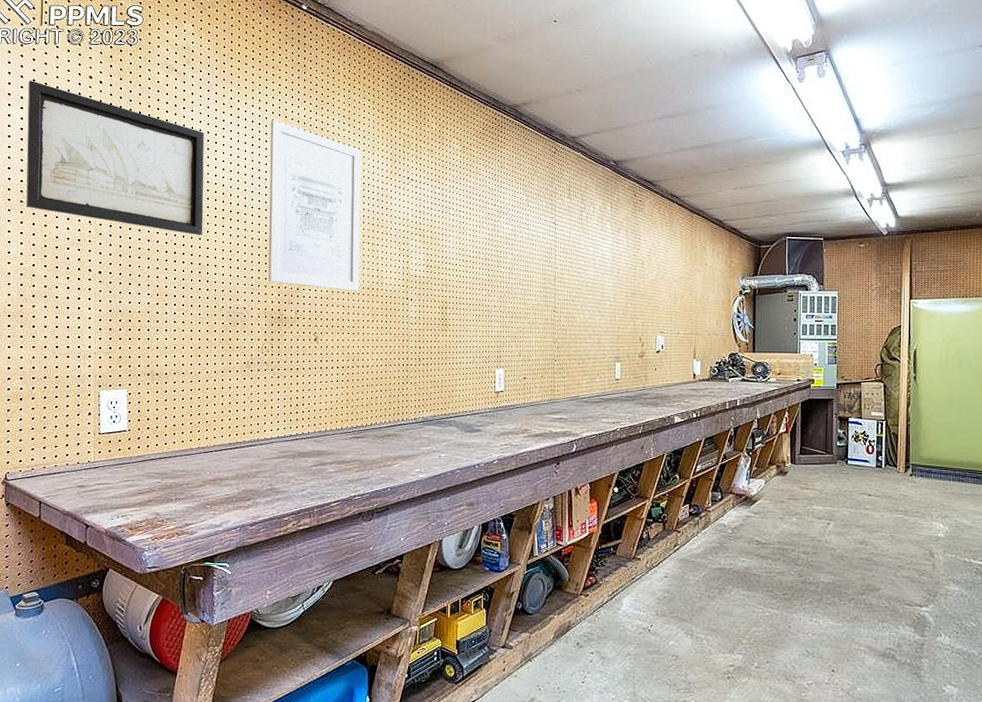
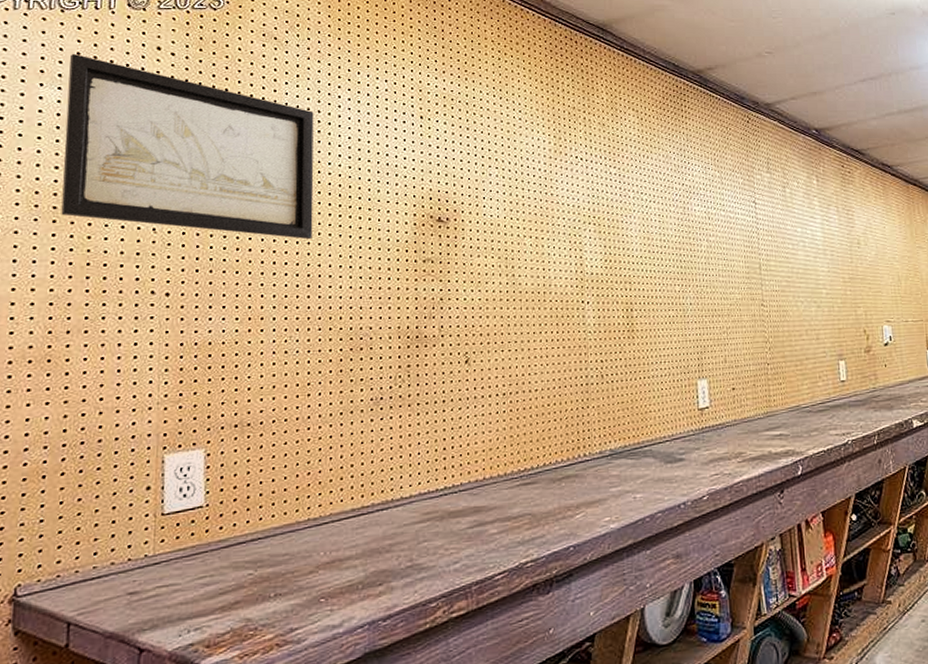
wall art: present [268,119,362,291] -> none [400,93,522,297]

